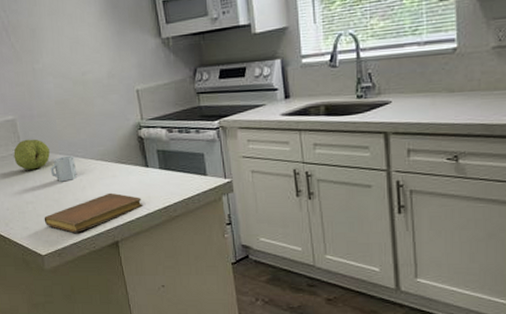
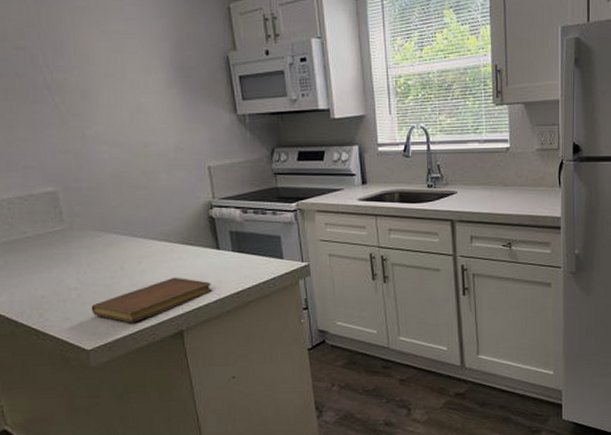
fruit: present [13,139,50,170] -> none [53,215,101,251]
cup: present [50,155,78,182] -> none [101,235,136,265]

